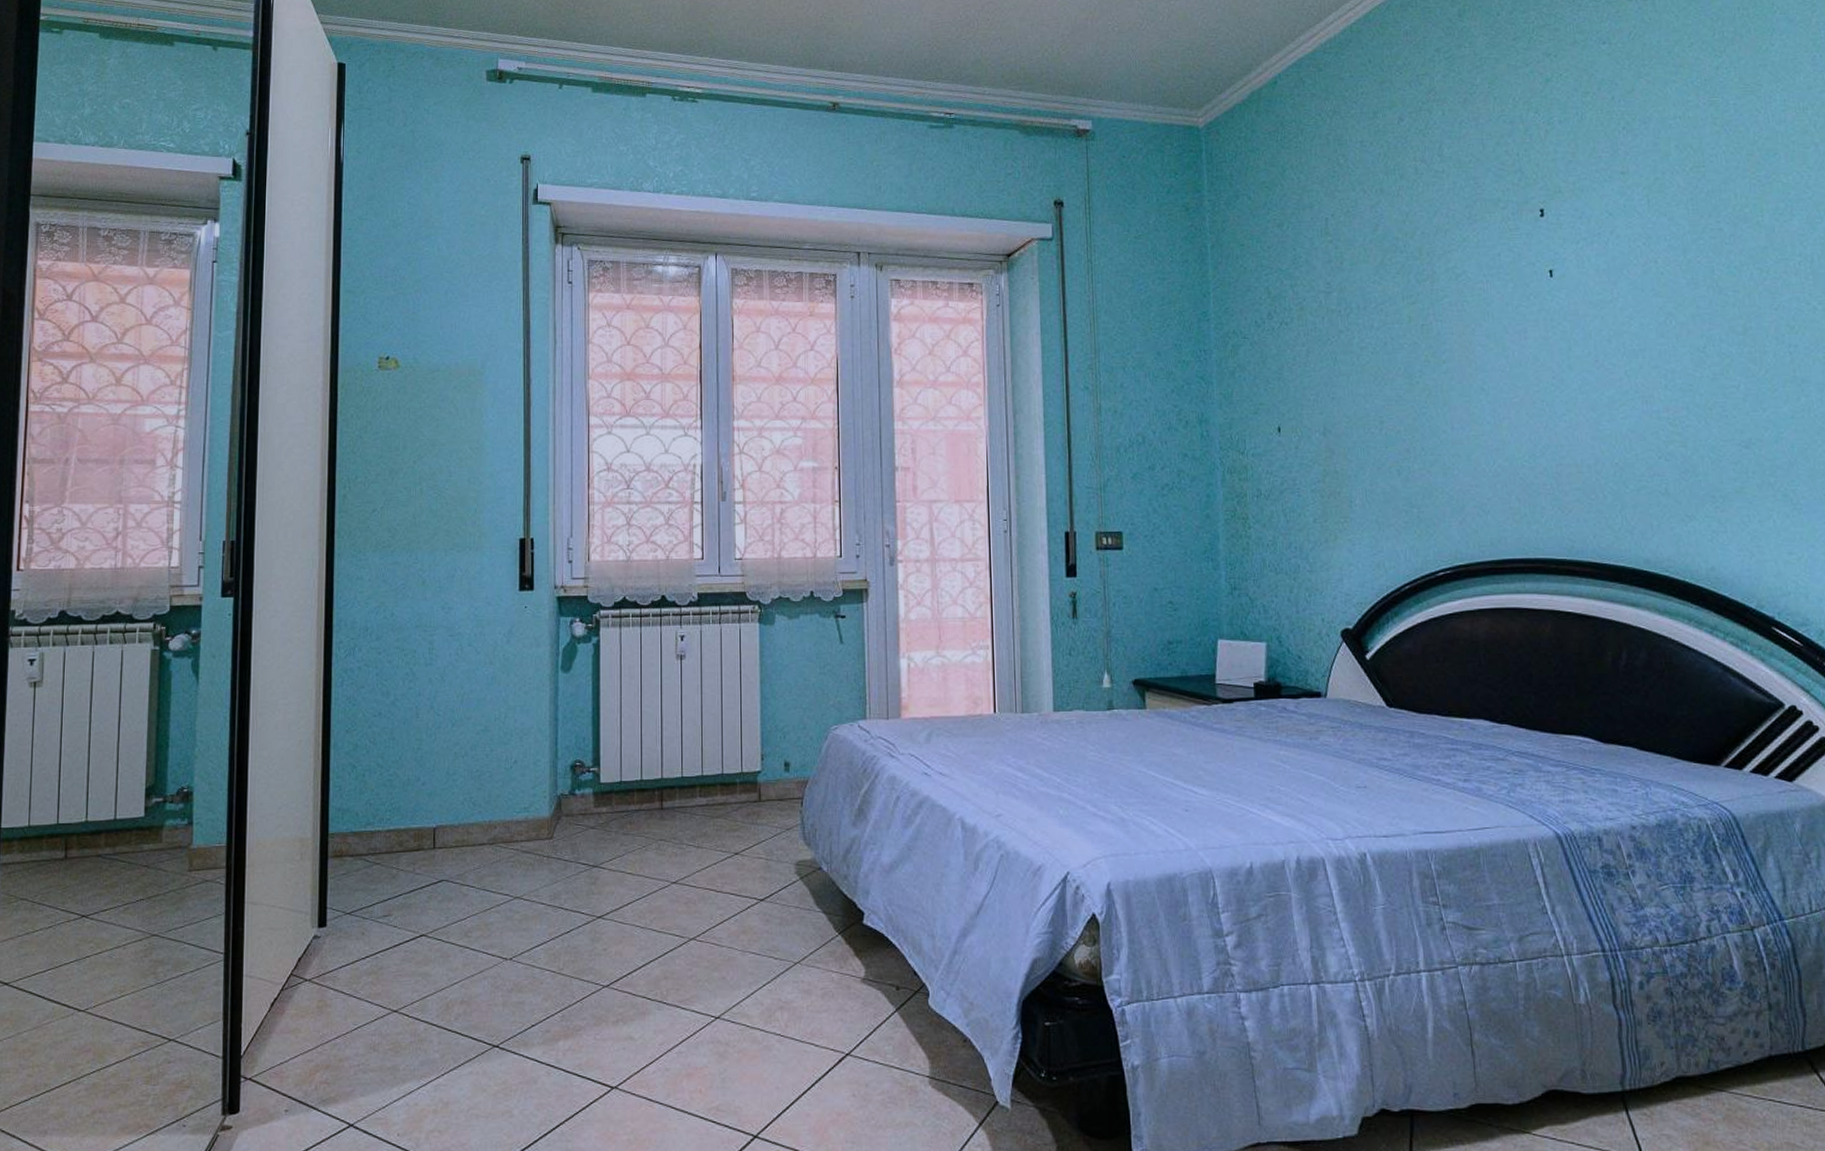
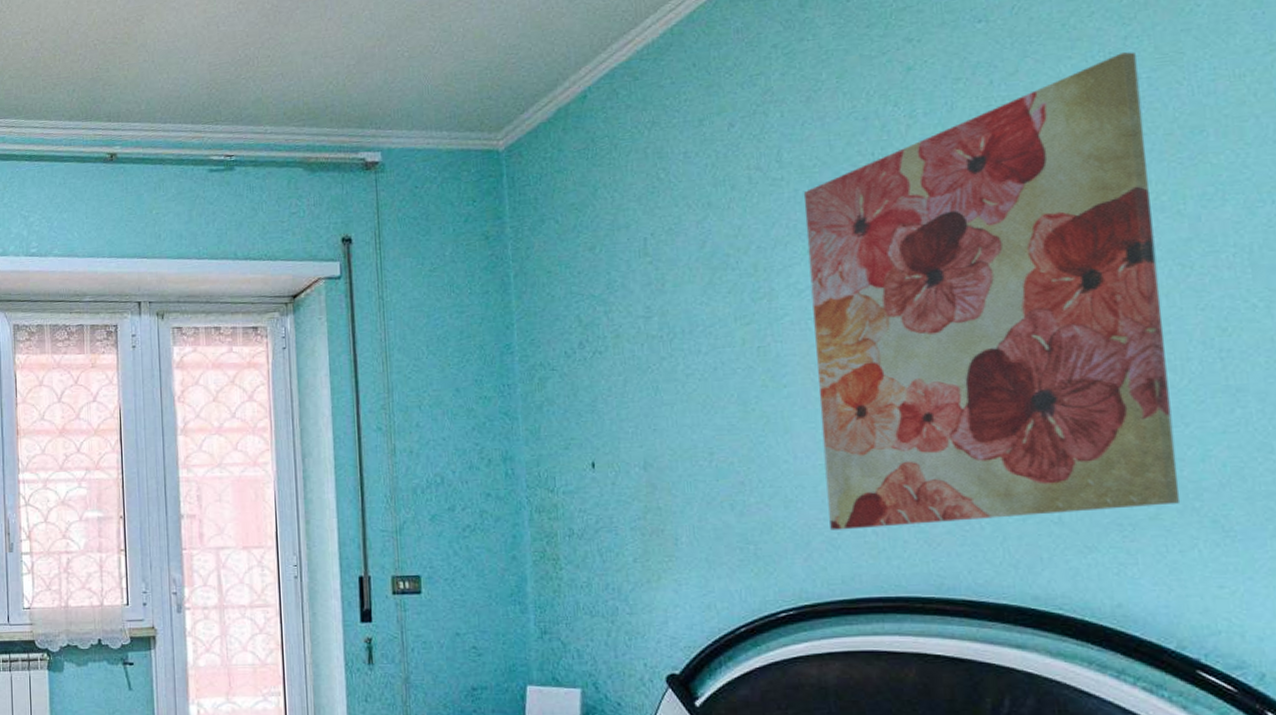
wall art: none [1460,81,1760,496] -> present [803,52,1181,530]

